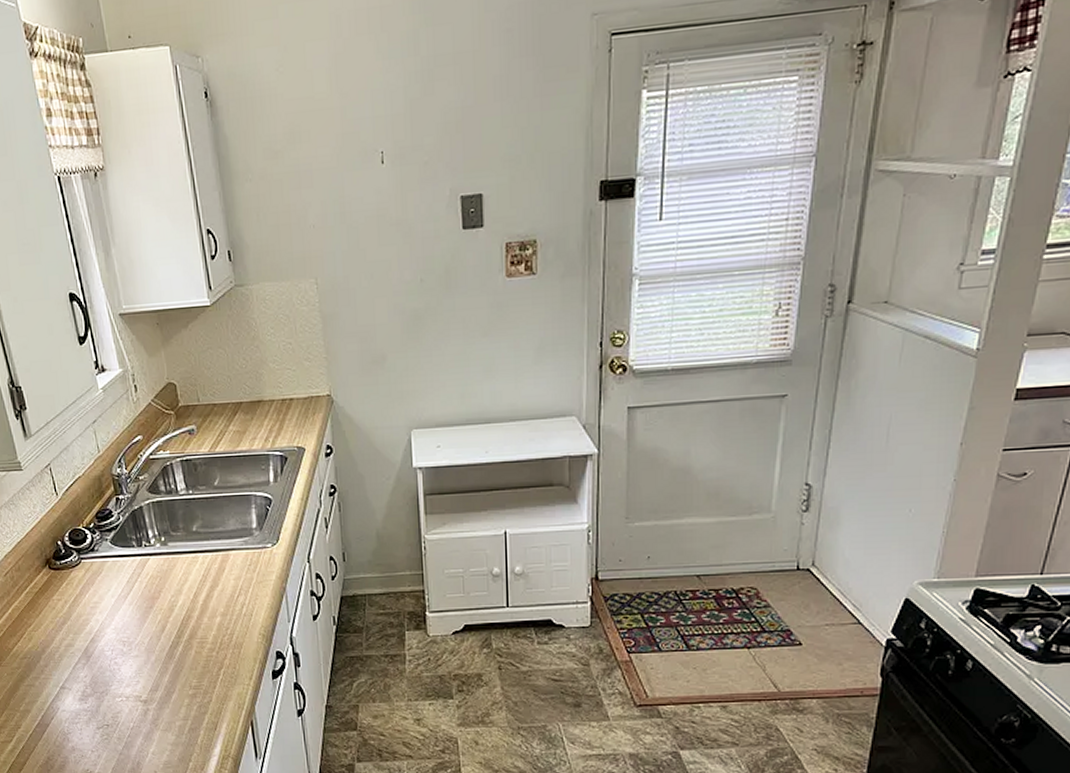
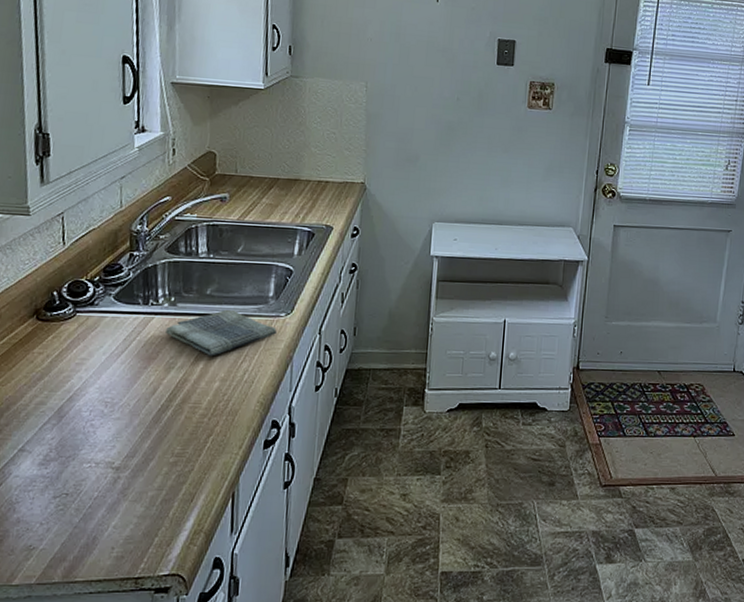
dish towel: none [162,544,267,592] -> present [166,309,278,356]

